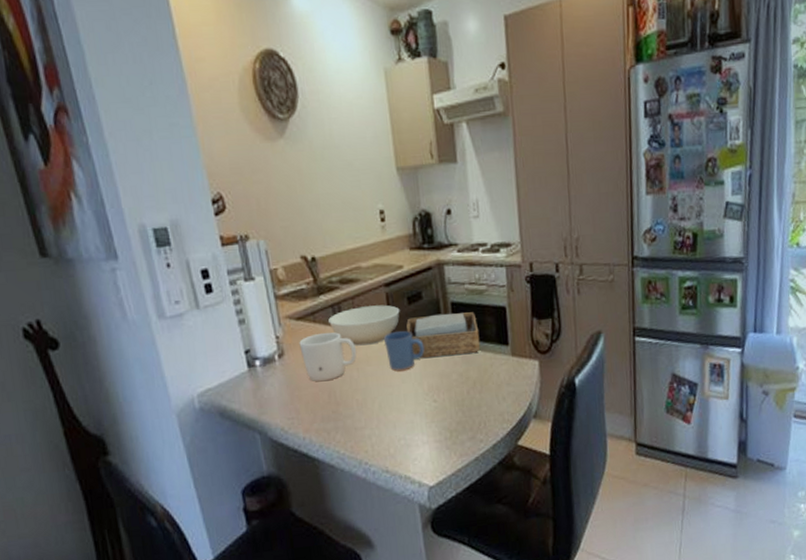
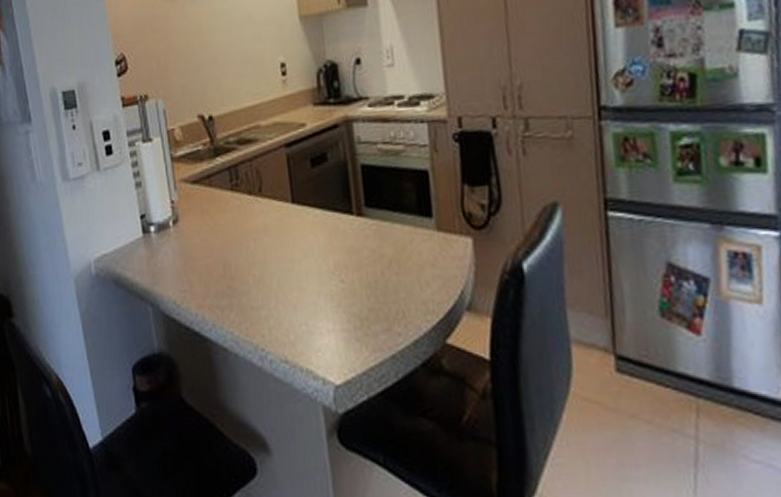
mug: present [299,332,357,382] -> none [194,197,255,252]
bowl: present [328,305,400,346] -> none [225,167,302,213]
mug: present [383,330,425,371] -> none [283,196,330,243]
napkin holder: present [406,312,481,359] -> none [309,176,398,230]

